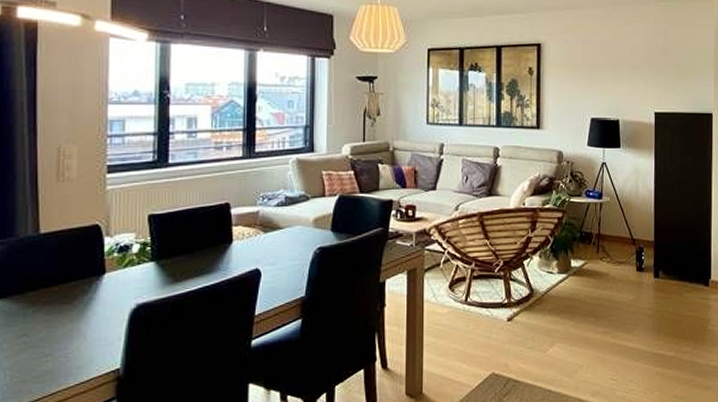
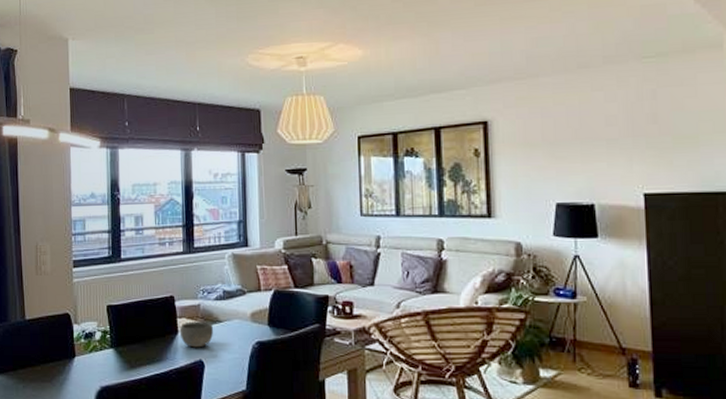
bowl: none [236,229,273,257] -> present [180,321,214,348]

